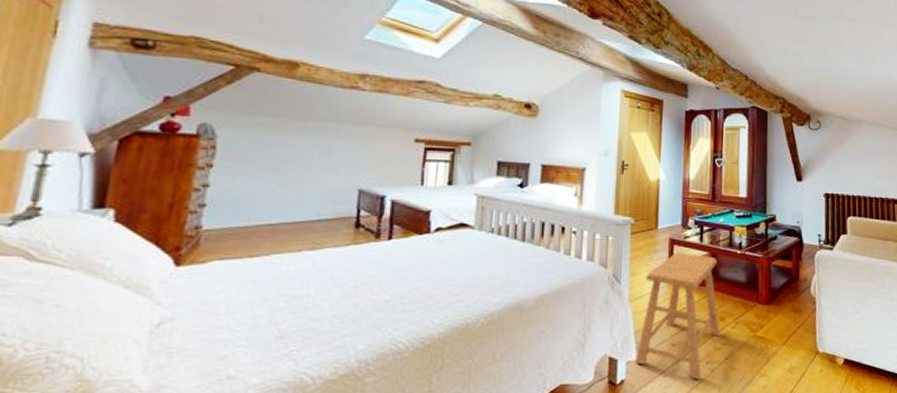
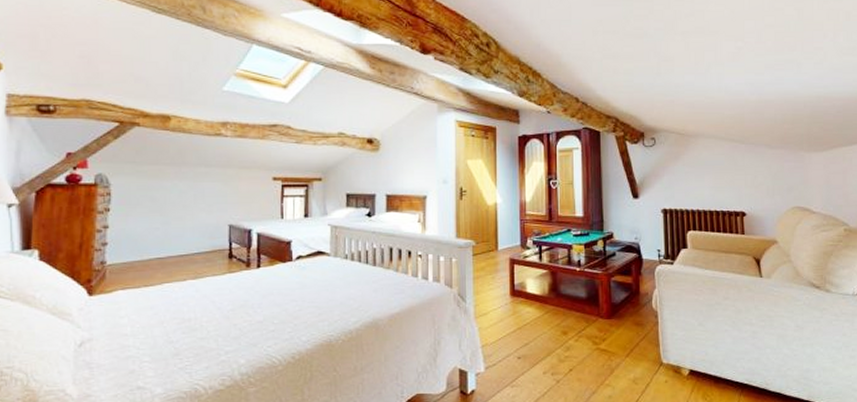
stool: present [635,252,720,380] -> none [484,271,563,390]

